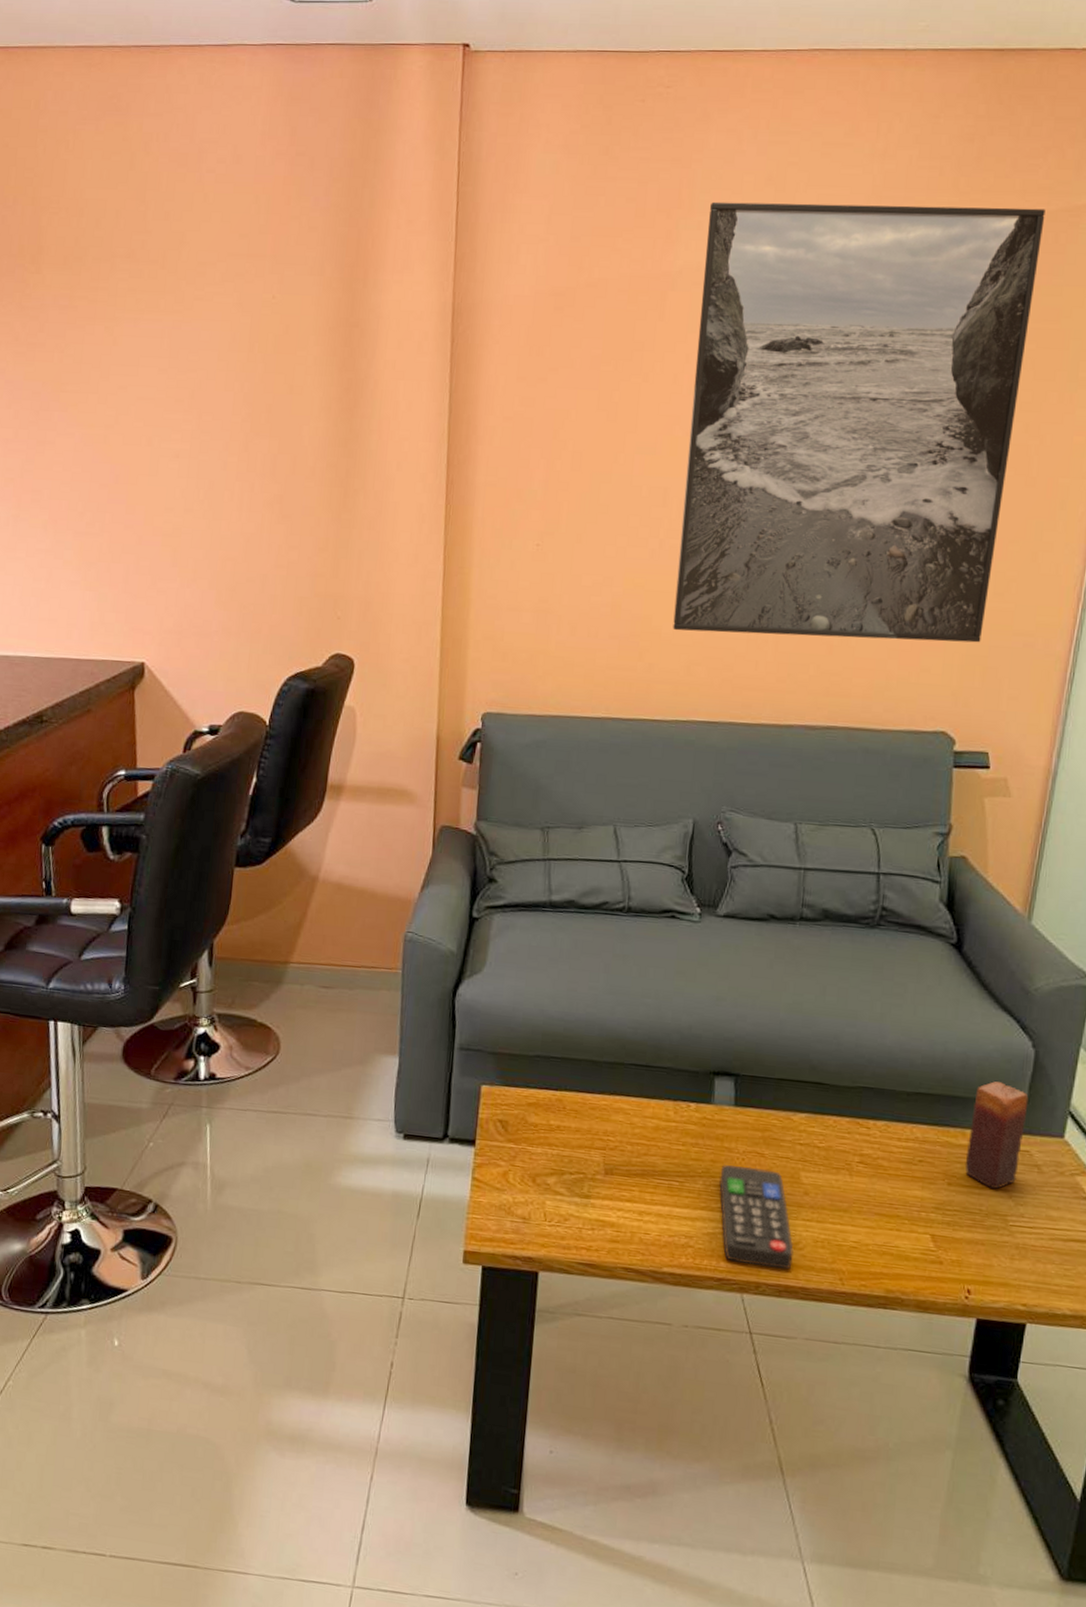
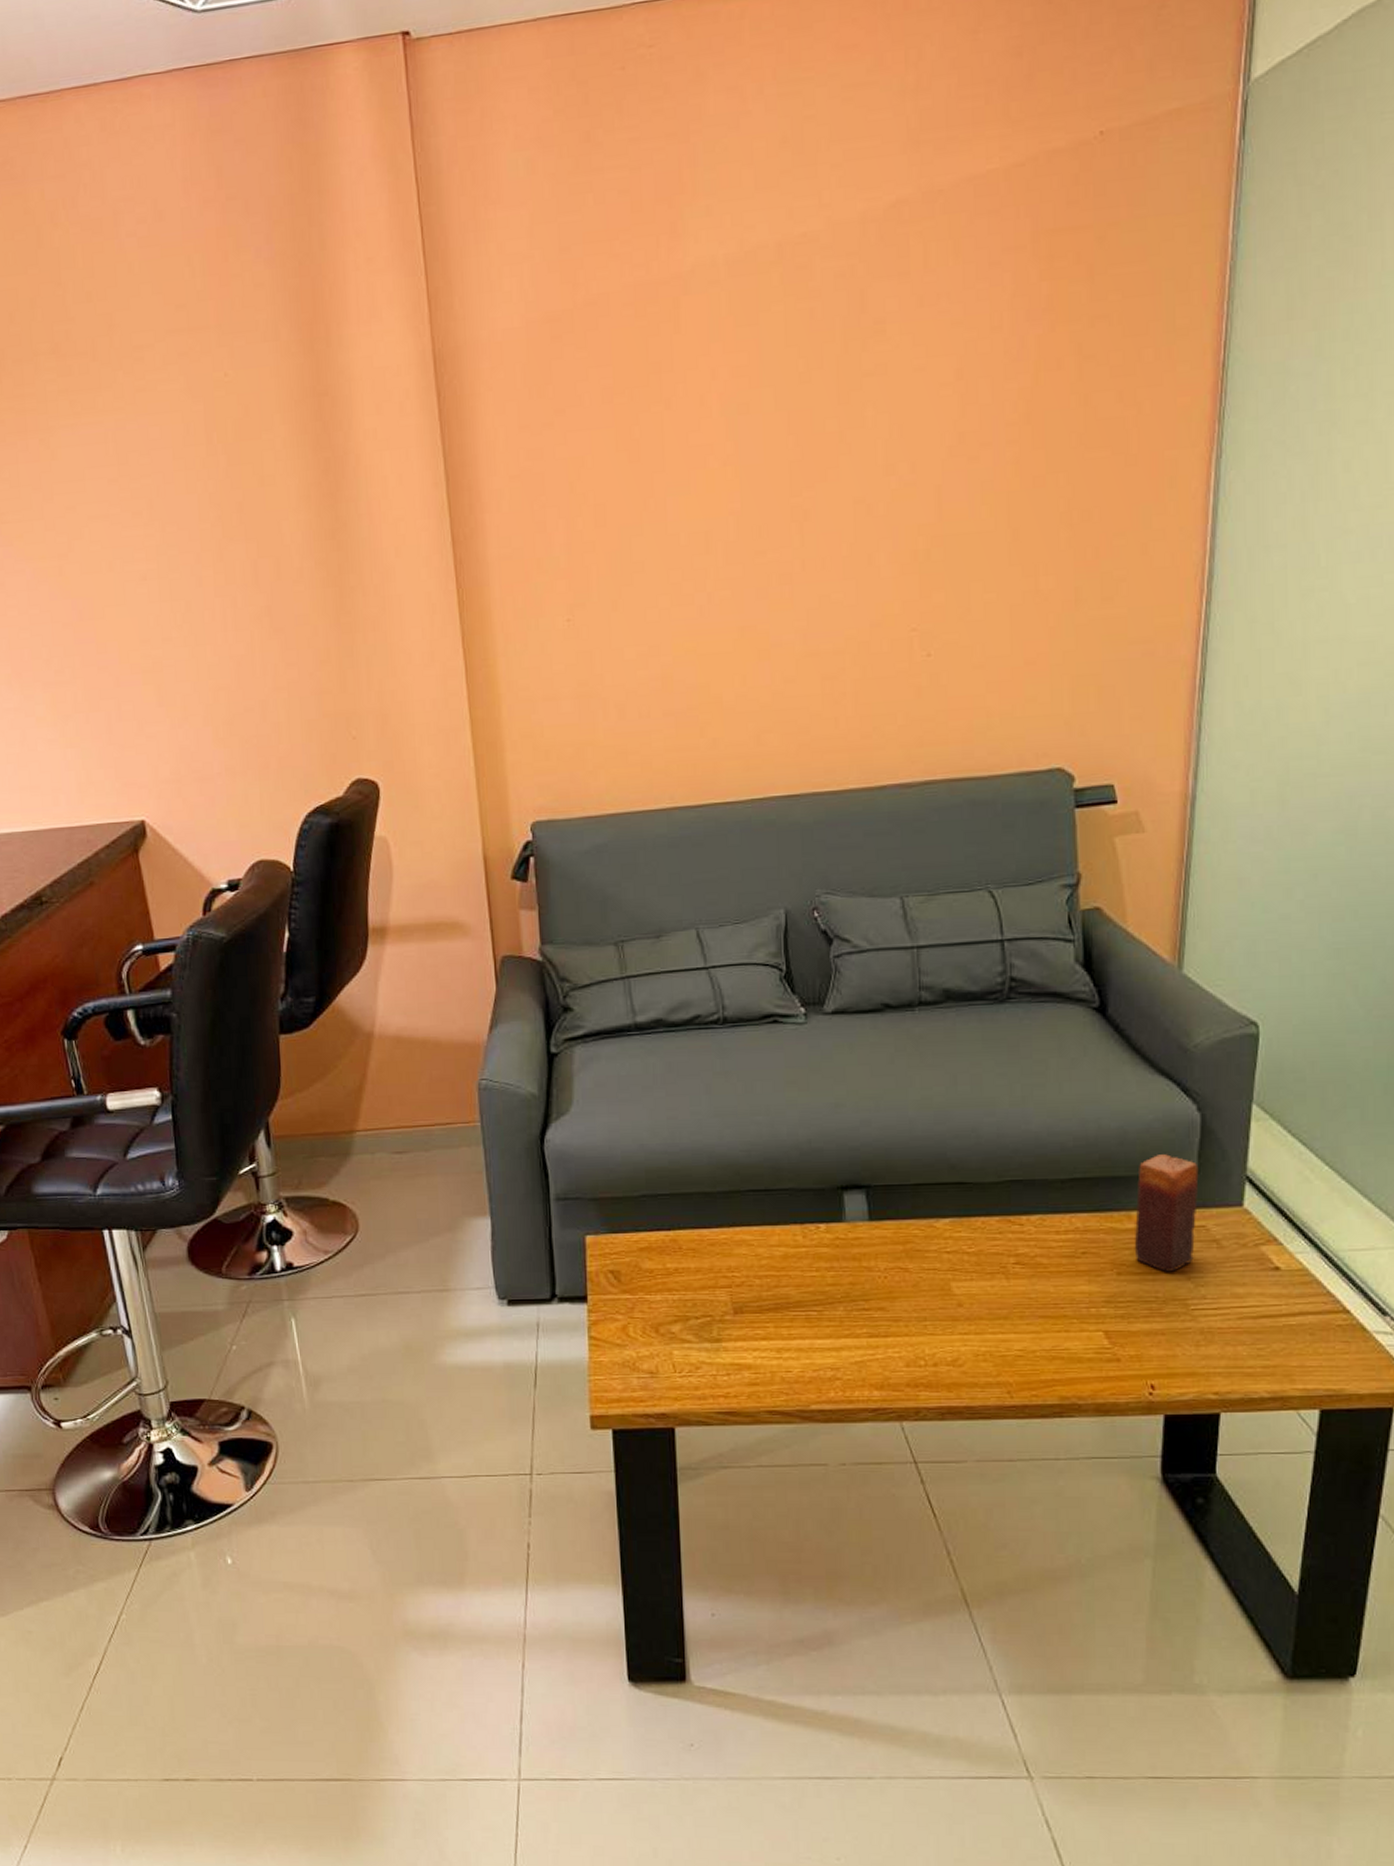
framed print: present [673,201,1046,643] -> none [717,125,1117,697]
remote control: present [719,1165,794,1270] -> none [862,1284,953,1390]

